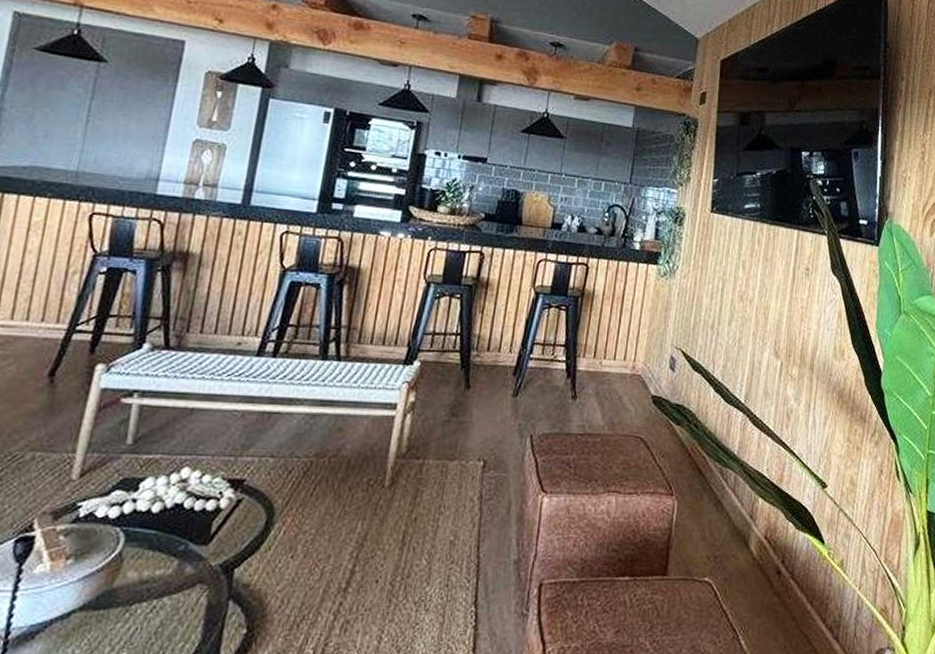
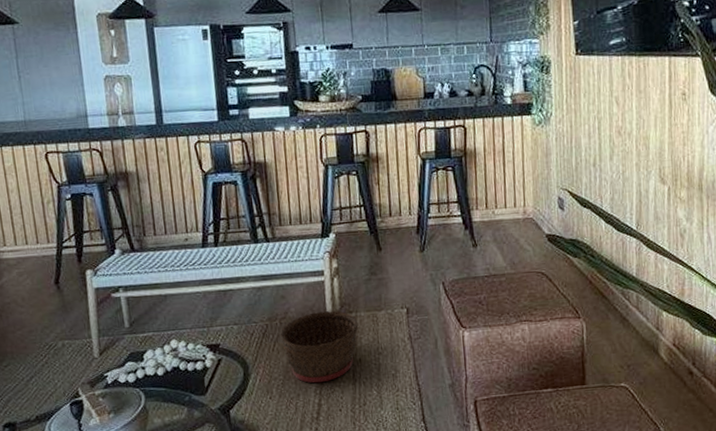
basket: none [324,453,424,543] -> present [280,311,359,383]

